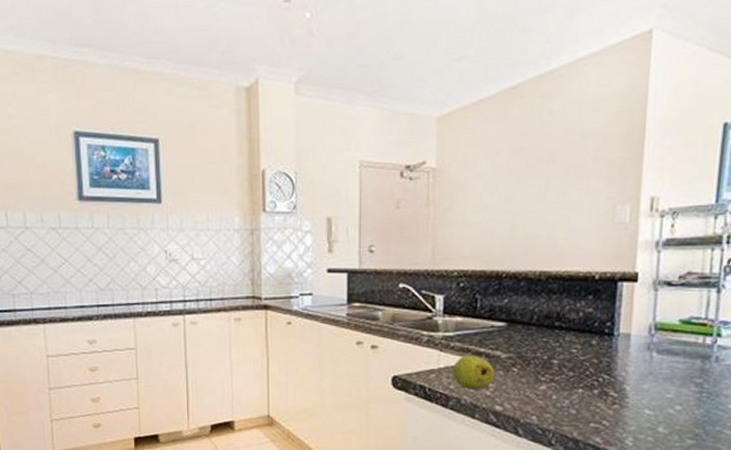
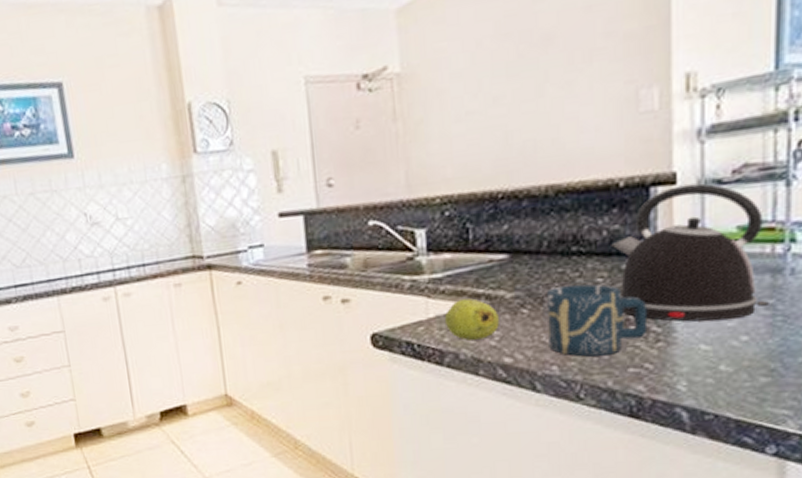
cup: none [531,352,608,411] -> present [547,284,648,357]
kettle: none [585,283,699,392] -> present [611,183,769,322]

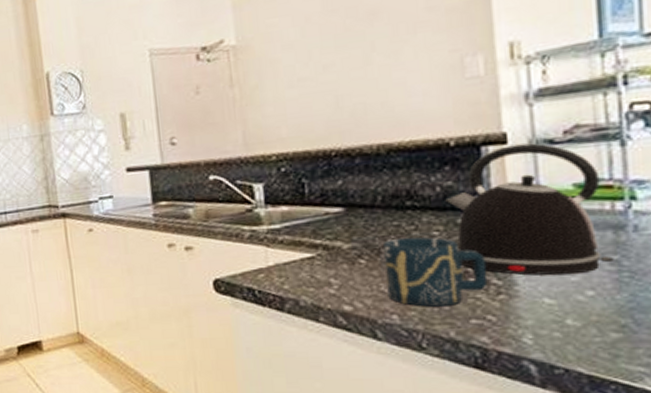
fruit: present [444,298,499,340] -> none [283,248,337,288]

